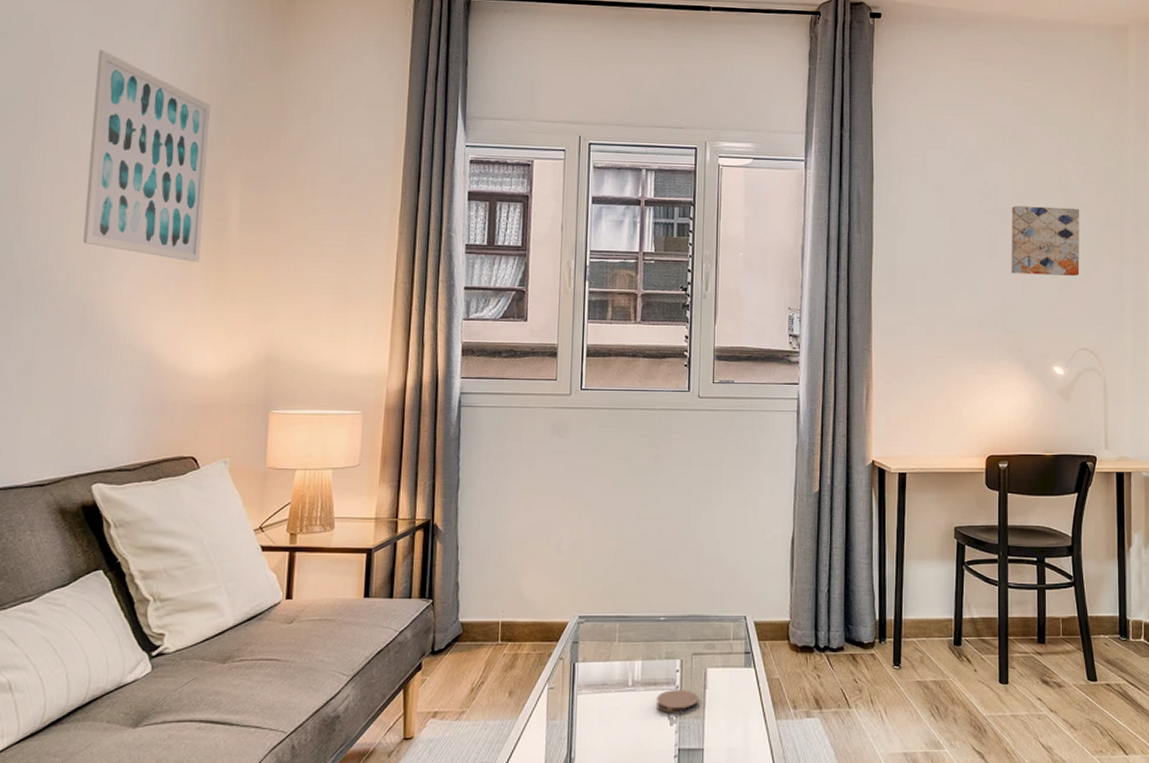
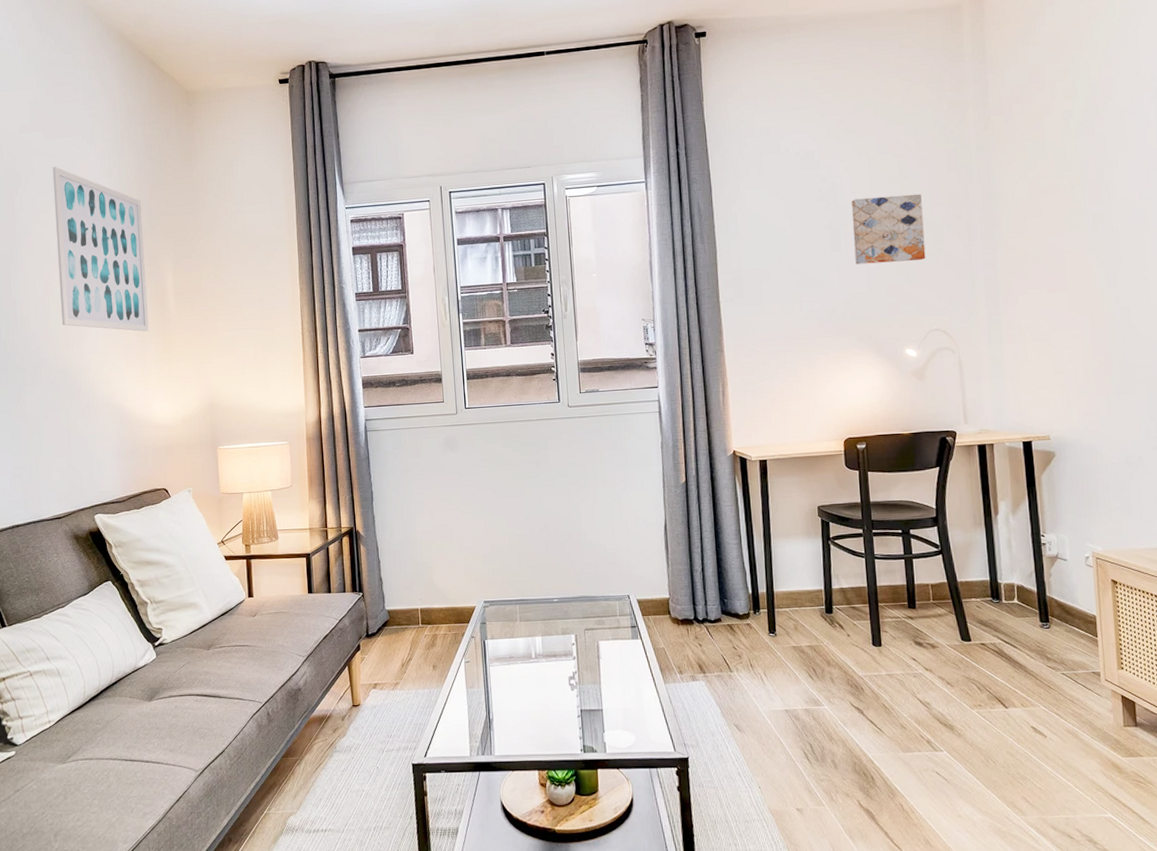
coaster: present [657,690,698,715] -> none [557,660,594,681]

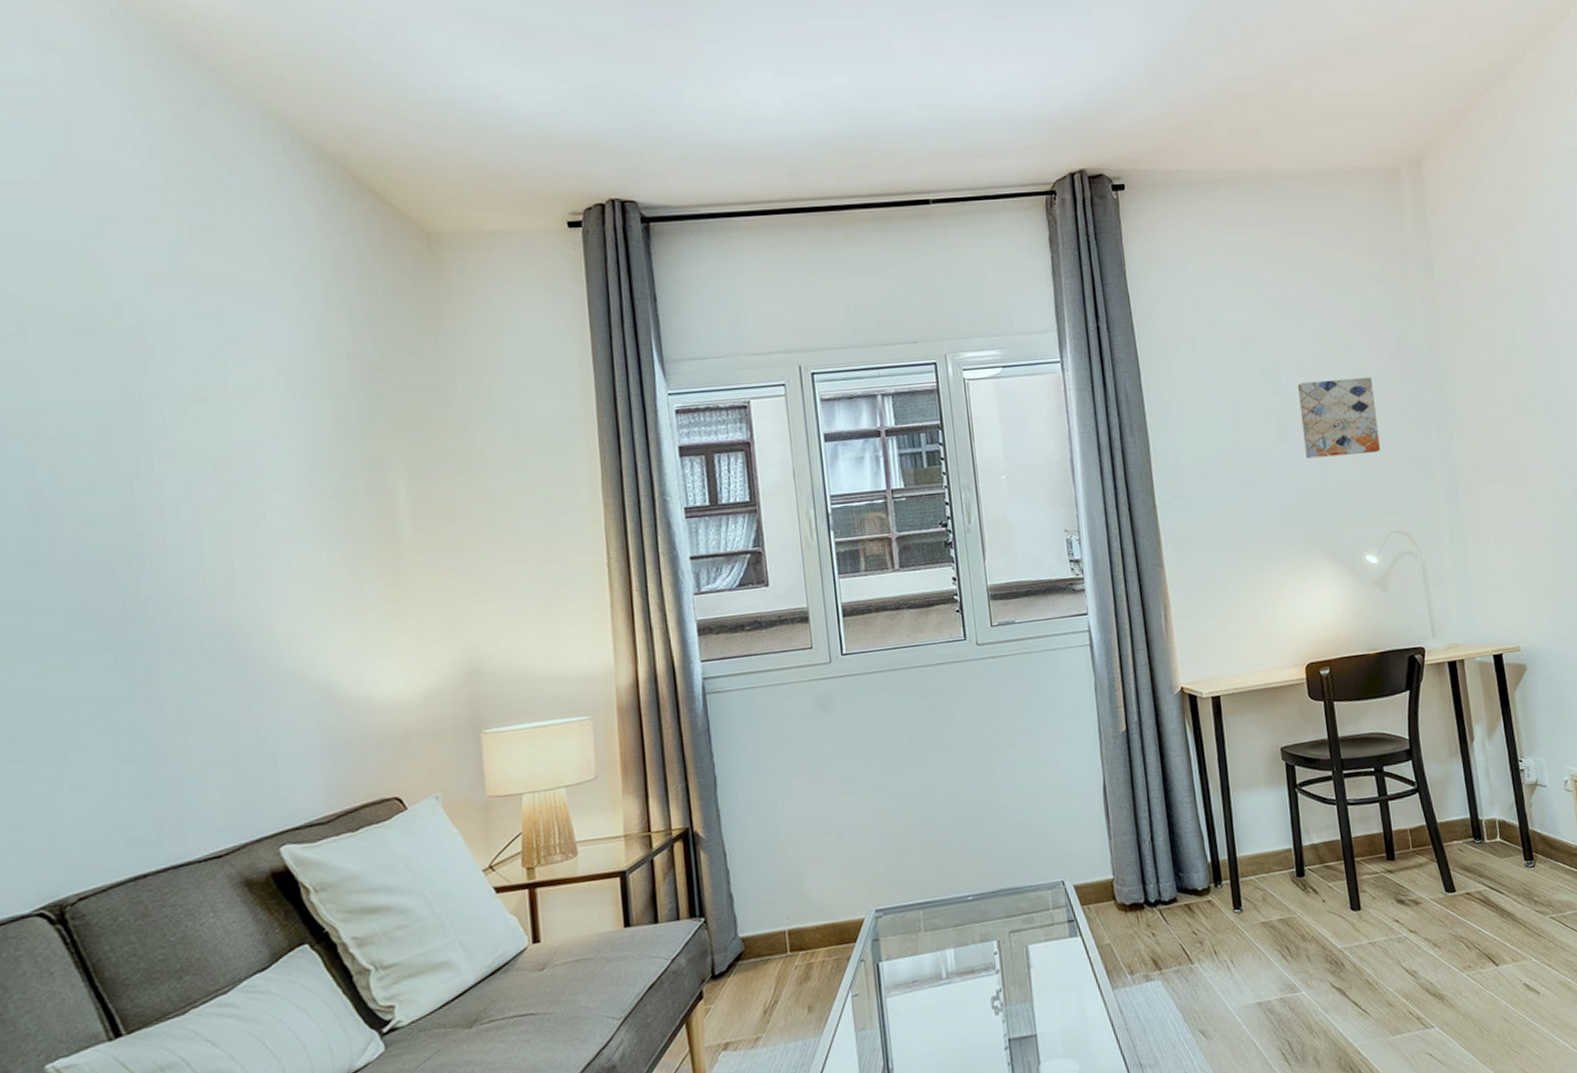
wall art: present [52,166,149,332] -> none [207,334,370,572]

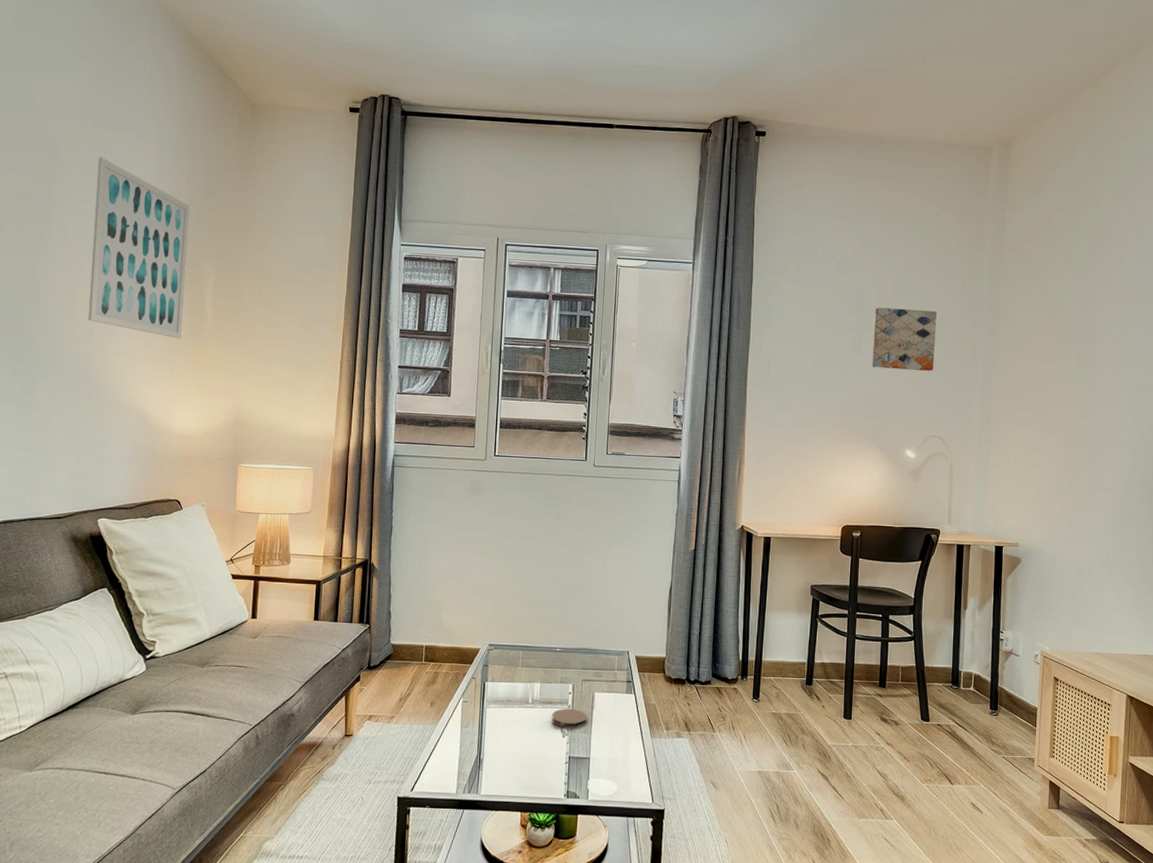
wall art: none [207,334,370,572] -> present [88,156,190,339]
coaster: none [976,972,1023,1003] -> present [552,708,587,729]

